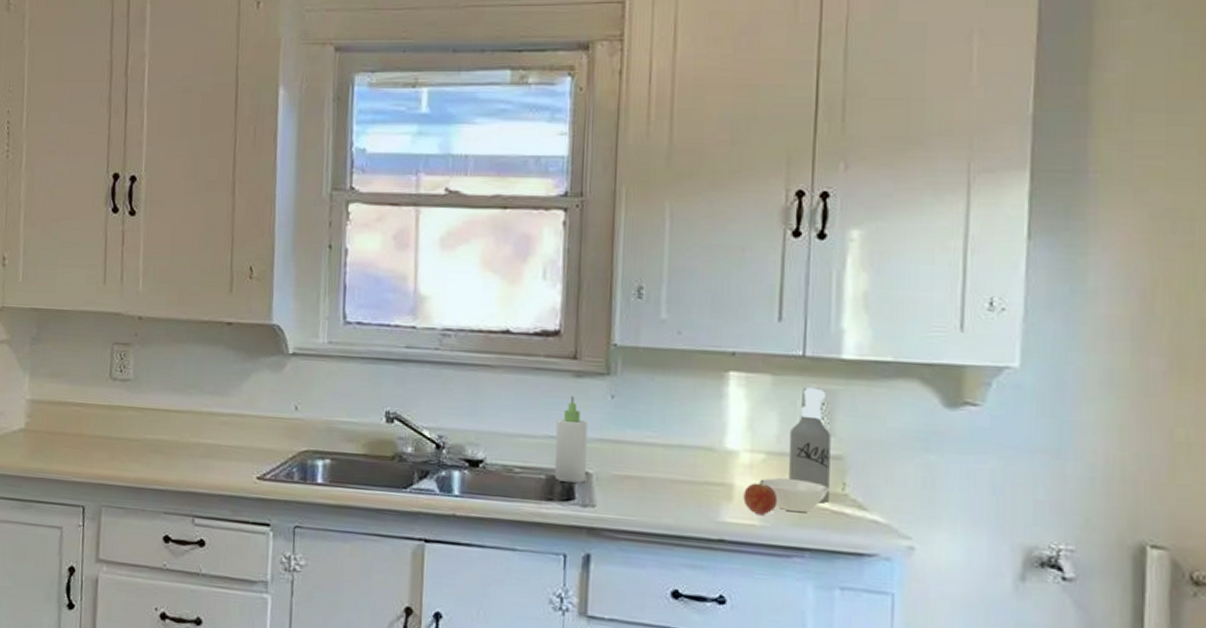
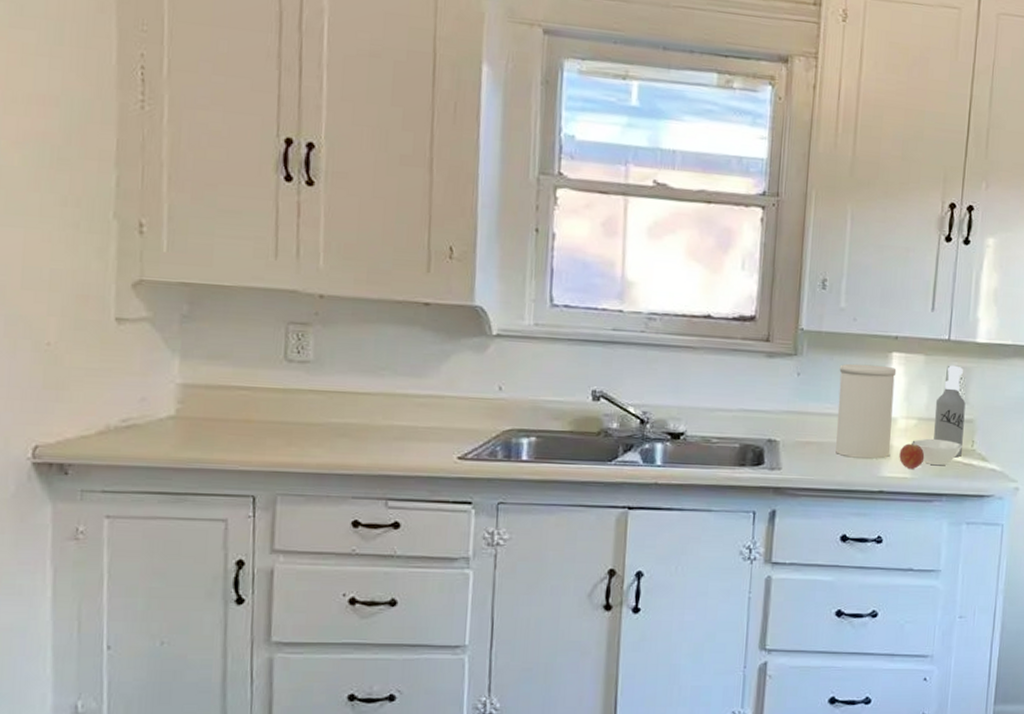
bottle: present [554,396,588,484] -> none [747,374,777,450]
canister: none [661,384,735,501] -> present [836,363,897,459]

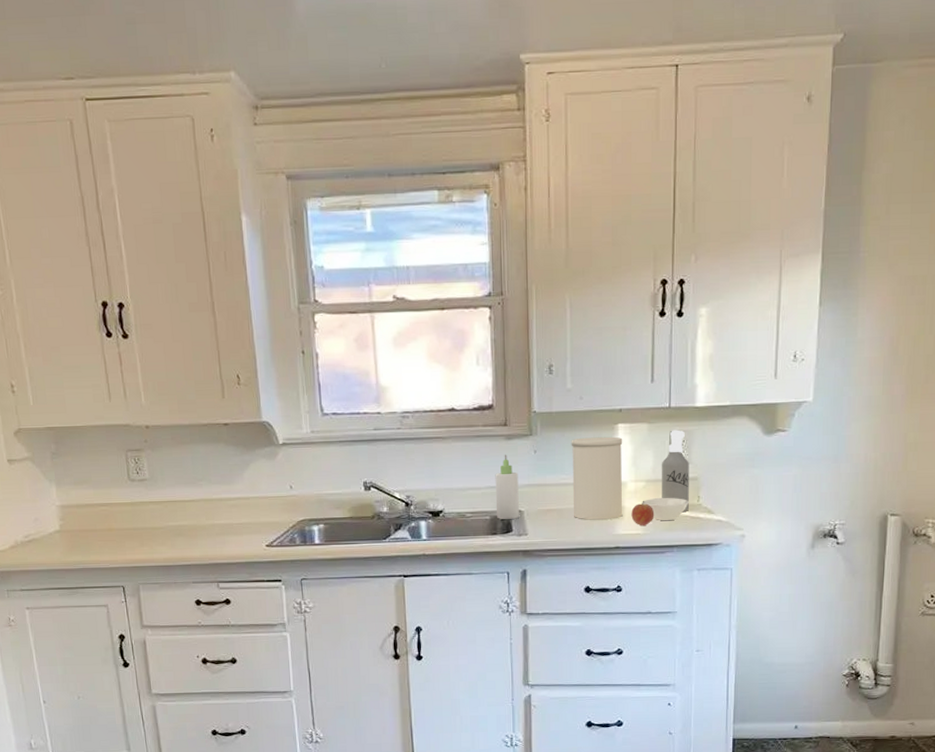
bottle: none [747,374,777,450] -> present [495,454,519,520]

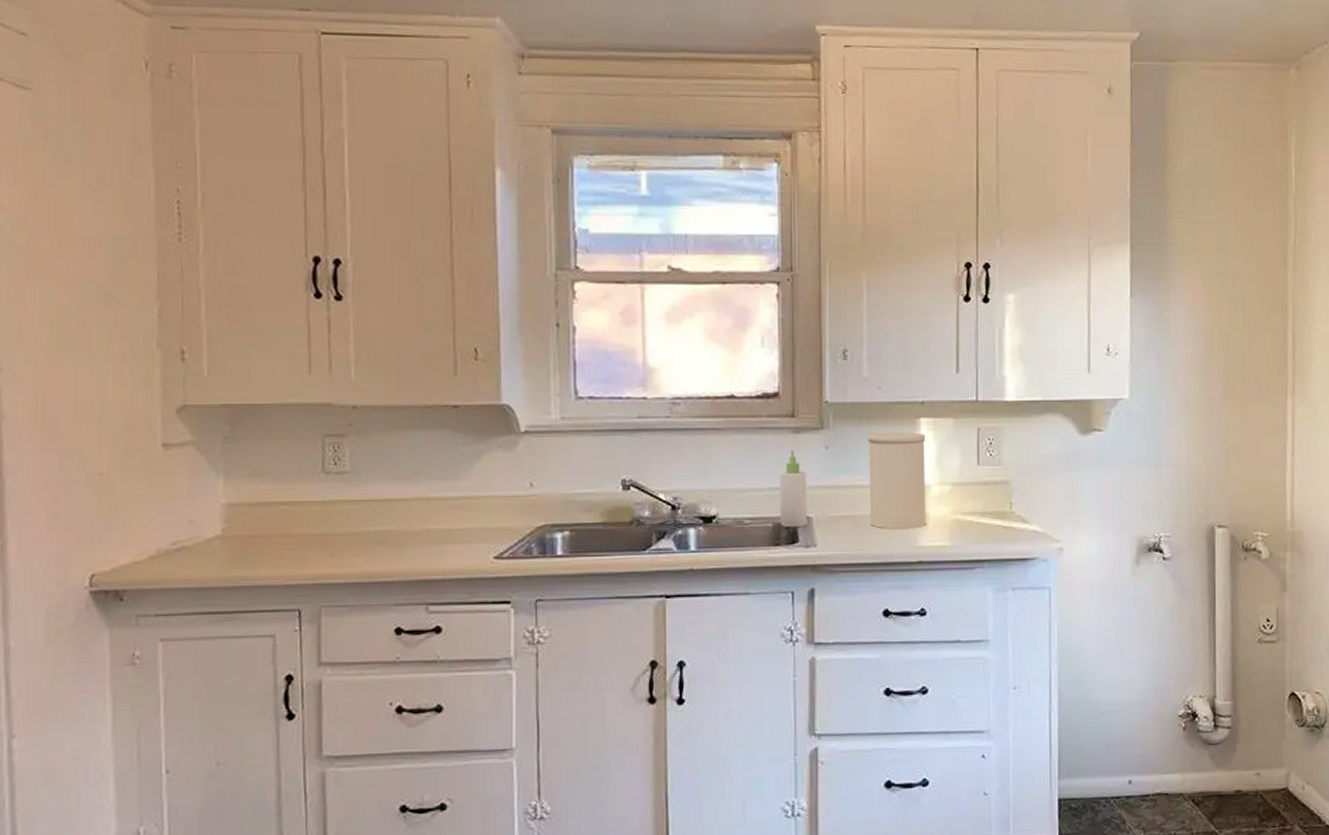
fruit: present [631,500,655,527] -> none [936,506,962,537]
bowl: present [642,497,689,521] -> none [948,503,1000,531]
spray bottle: present [661,430,689,511] -> none [968,426,1000,520]

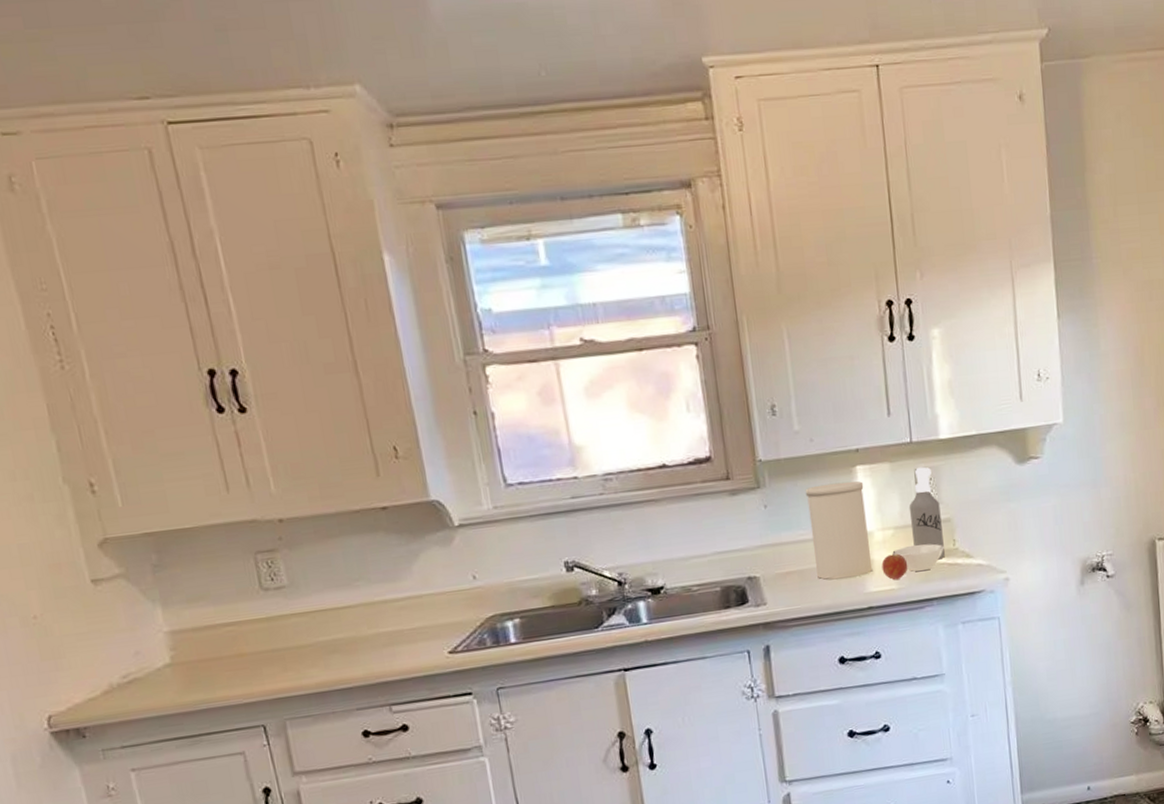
bottle: present [779,450,807,528] -> none [721,512,755,590]
fruit: none [936,506,962,537] -> present [881,550,908,581]
bowl: none [948,503,1000,531] -> present [892,543,944,572]
spray bottle: none [968,426,1000,520] -> present [909,467,945,559]

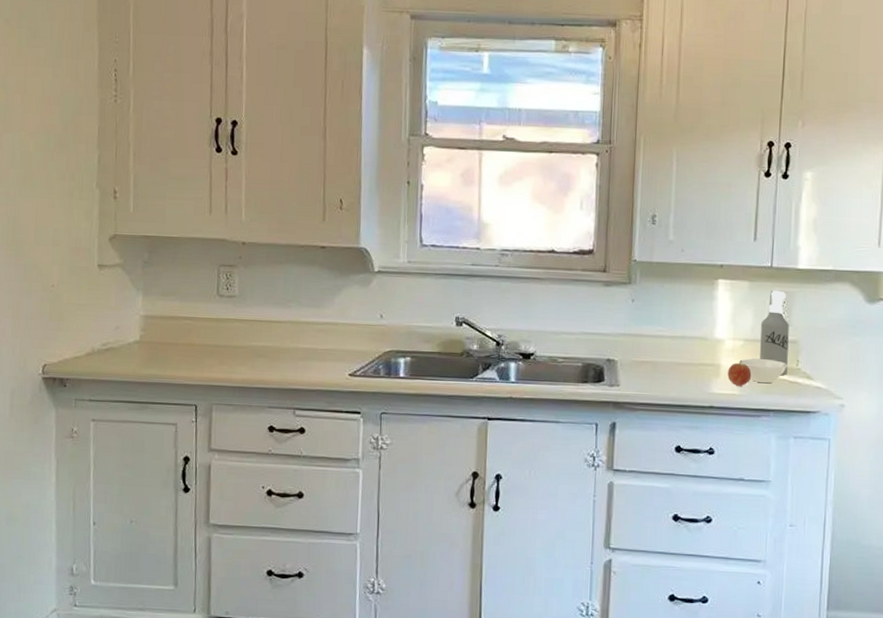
canister: present [805,480,873,580] -> none [668,290,723,377]

